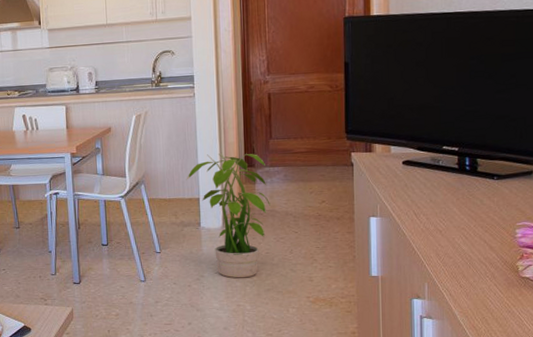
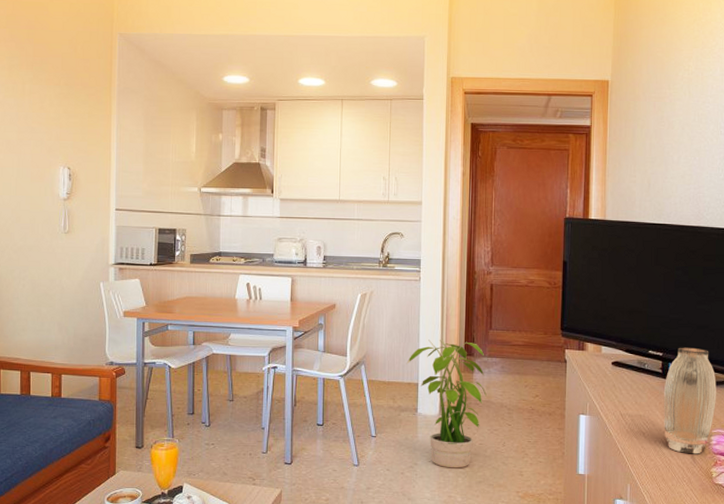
vase: none [461,139,520,249] -> present [663,347,716,454]

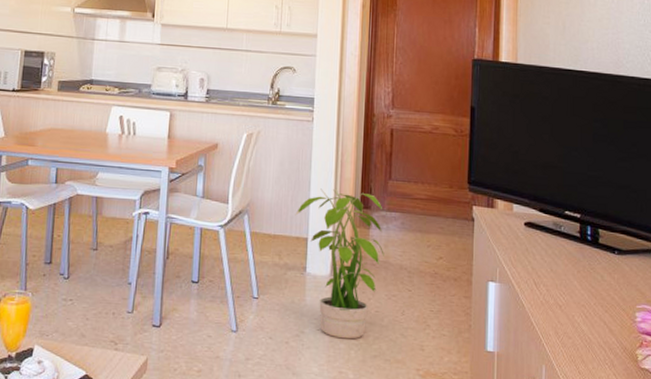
vase: present [663,347,716,454] -> none [581,208,640,333]

